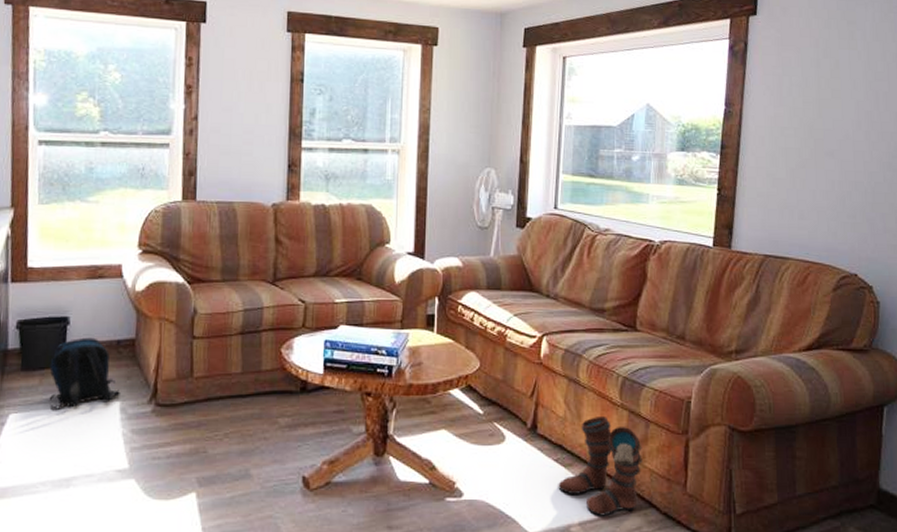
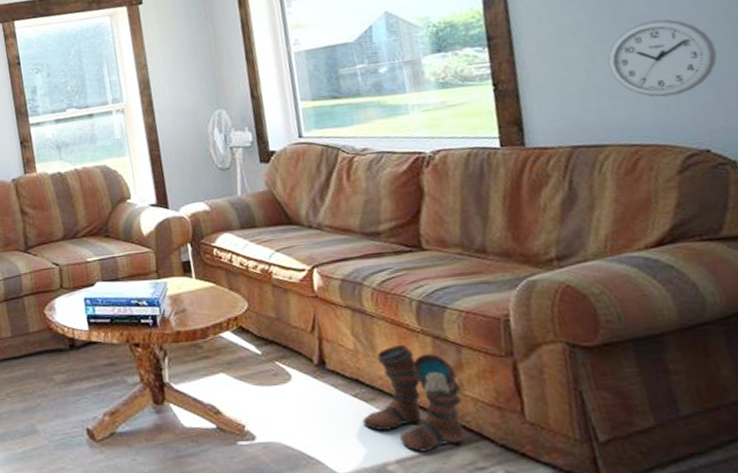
wall clock: none [803,157,877,224] -> present [607,19,718,97]

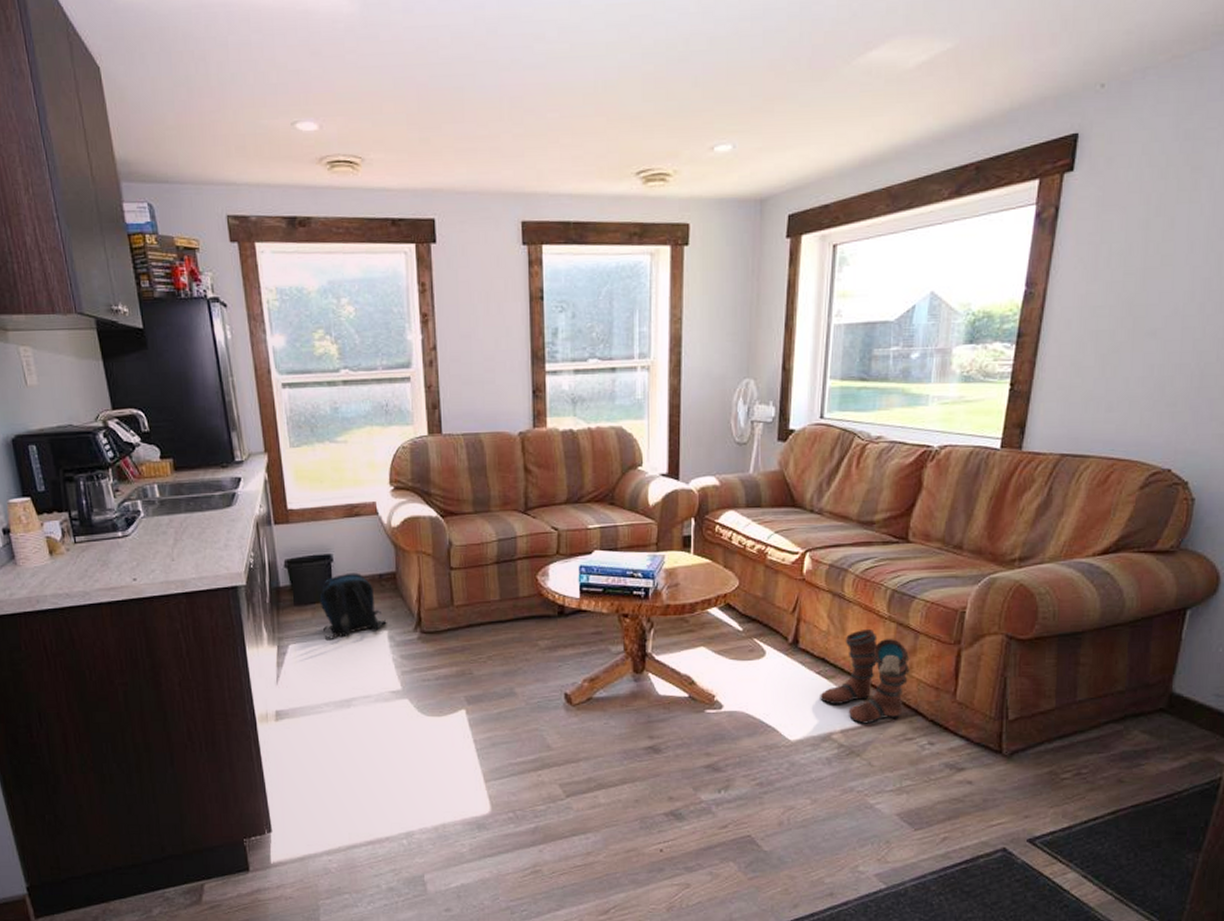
wall clock: present [607,19,718,97] -> none [1114,336,1207,415]

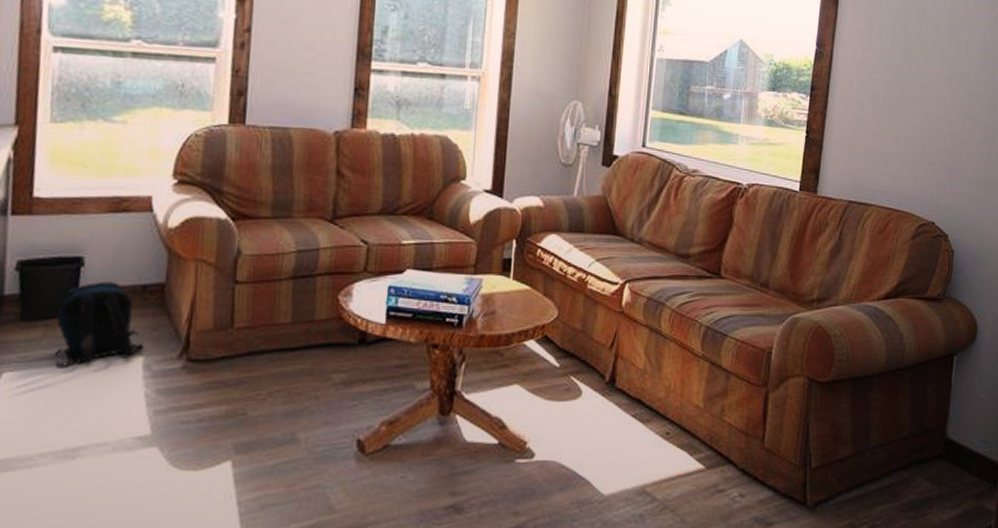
boots: present [820,630,910,724] -> none [635,369,722,474]

